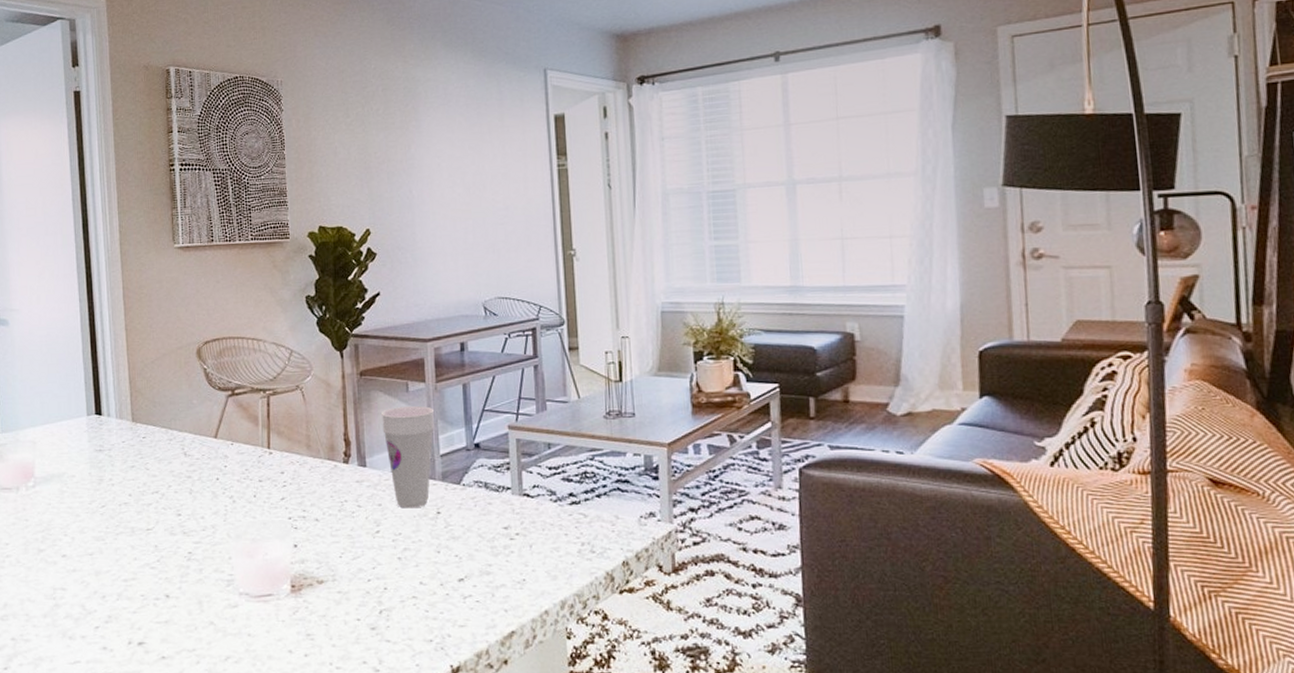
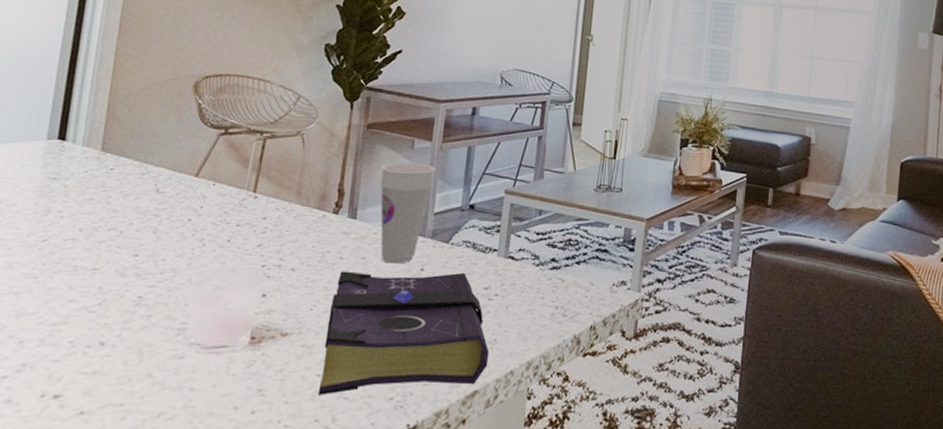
book: none [357,513,521,638] -> present [317,271,489,395]

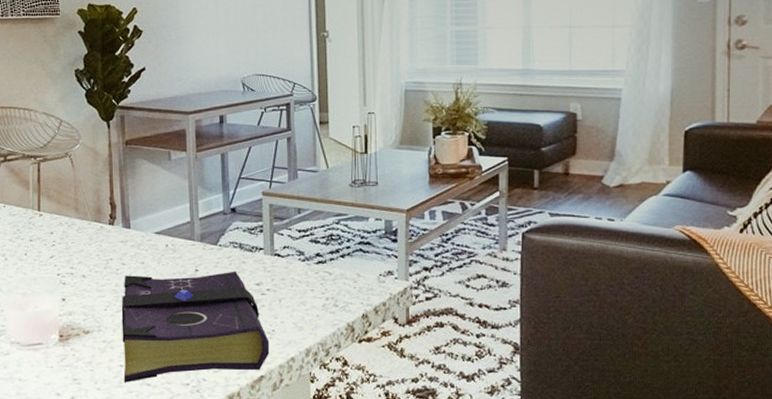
cup: present [380,162,436,264] -> none [144,173,195,266]

